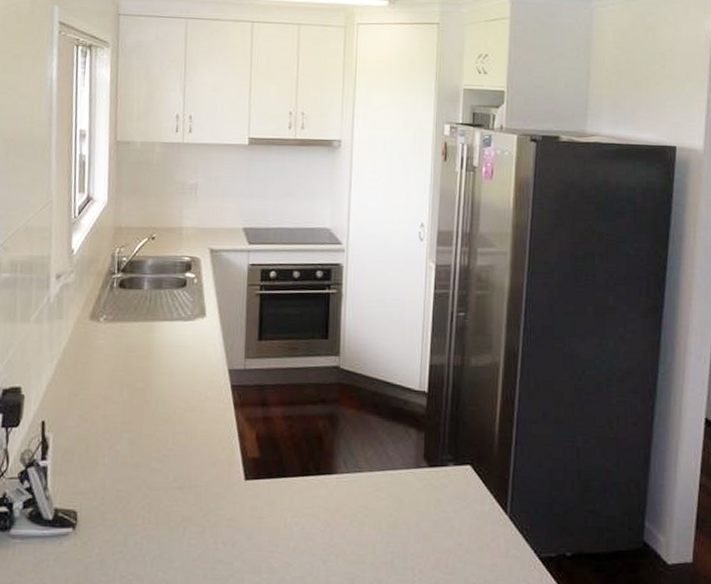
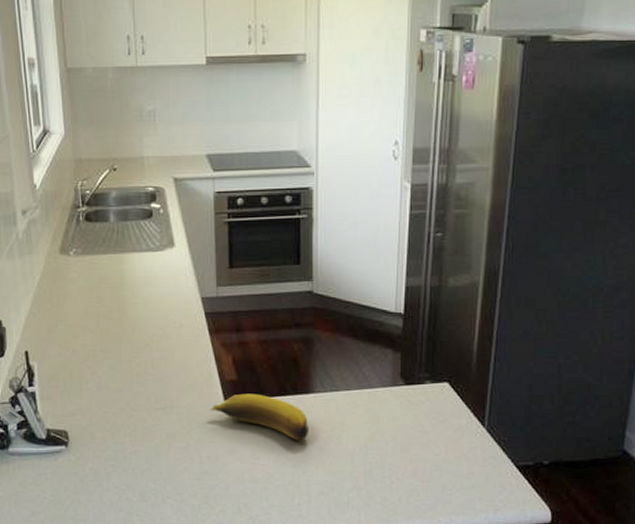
banana: none [229,473,331,526] -> present [210,393,310,440]

